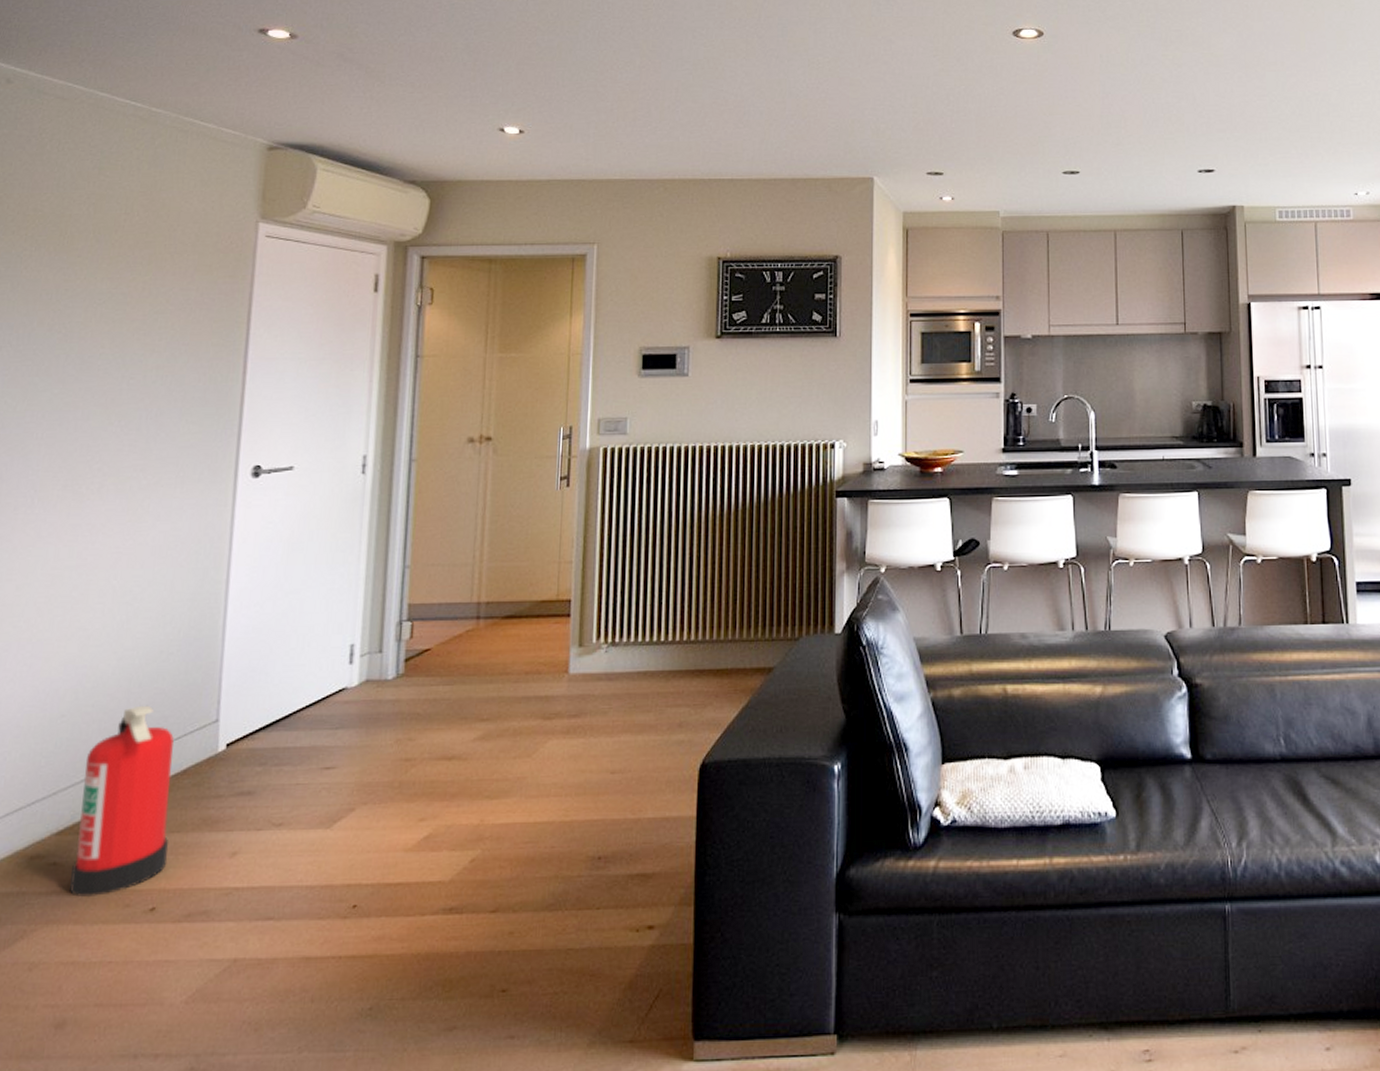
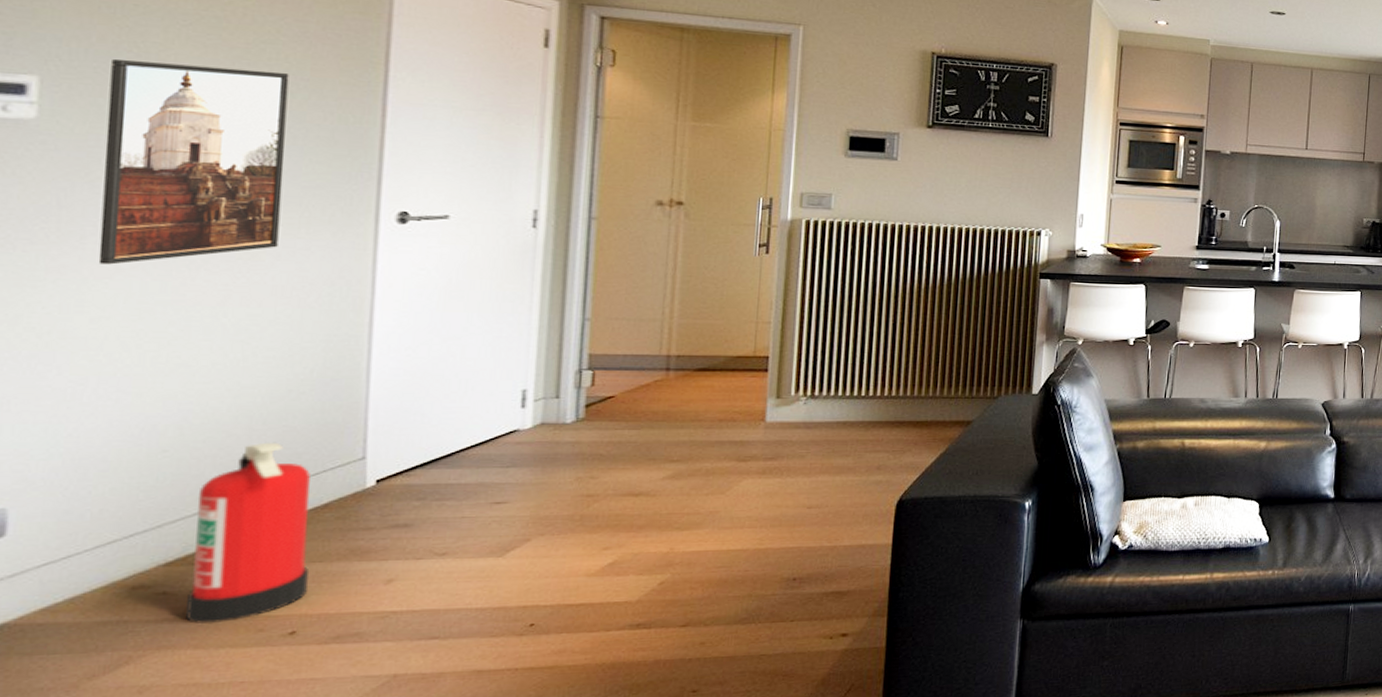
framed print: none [25,339,174,533] -> present [98,59,289,265]

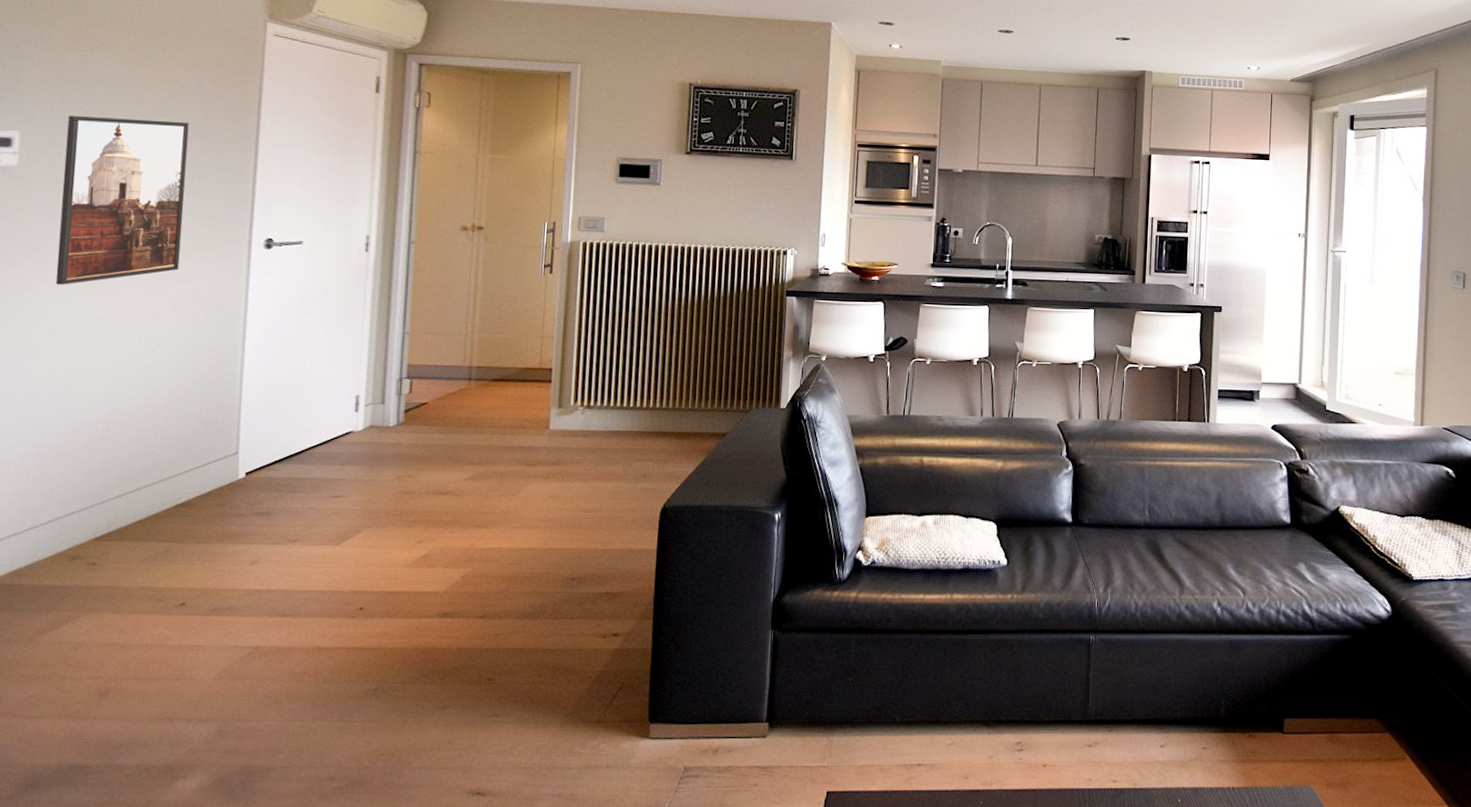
fire extinguisher: present [186,442,310,625] -> none [108,437,198,593]

